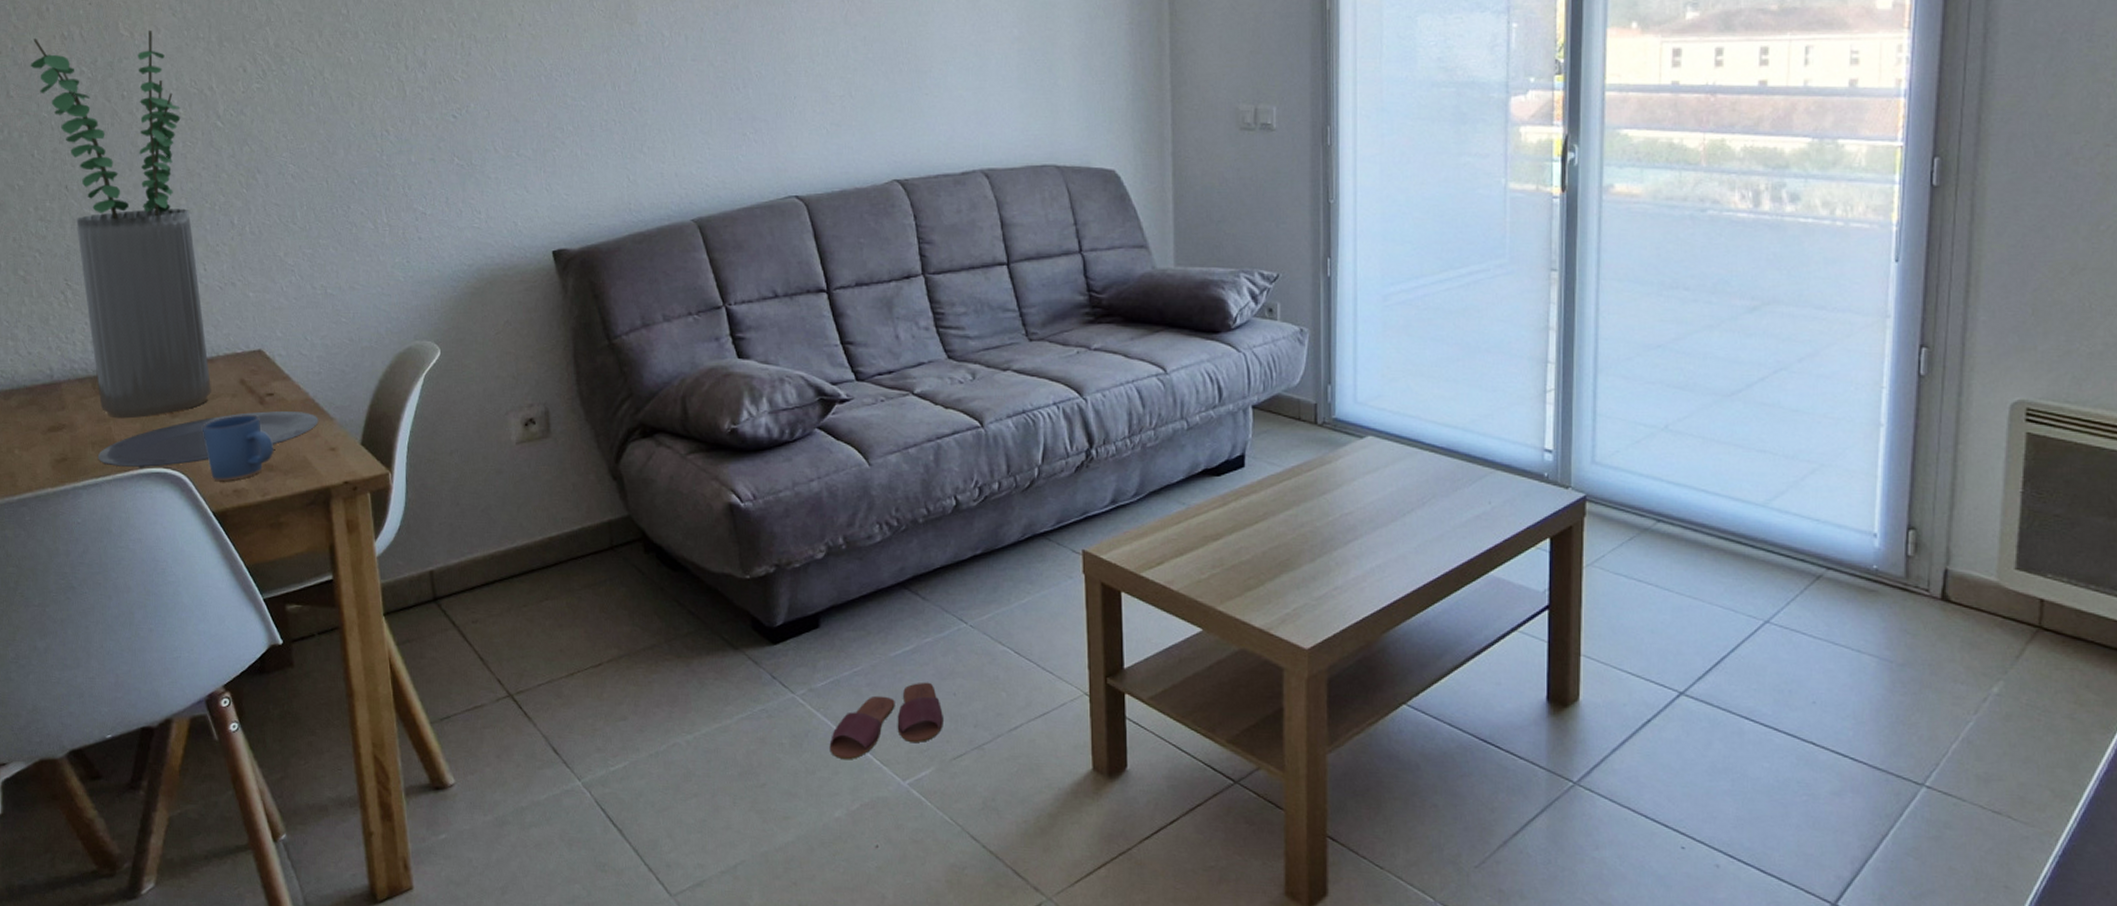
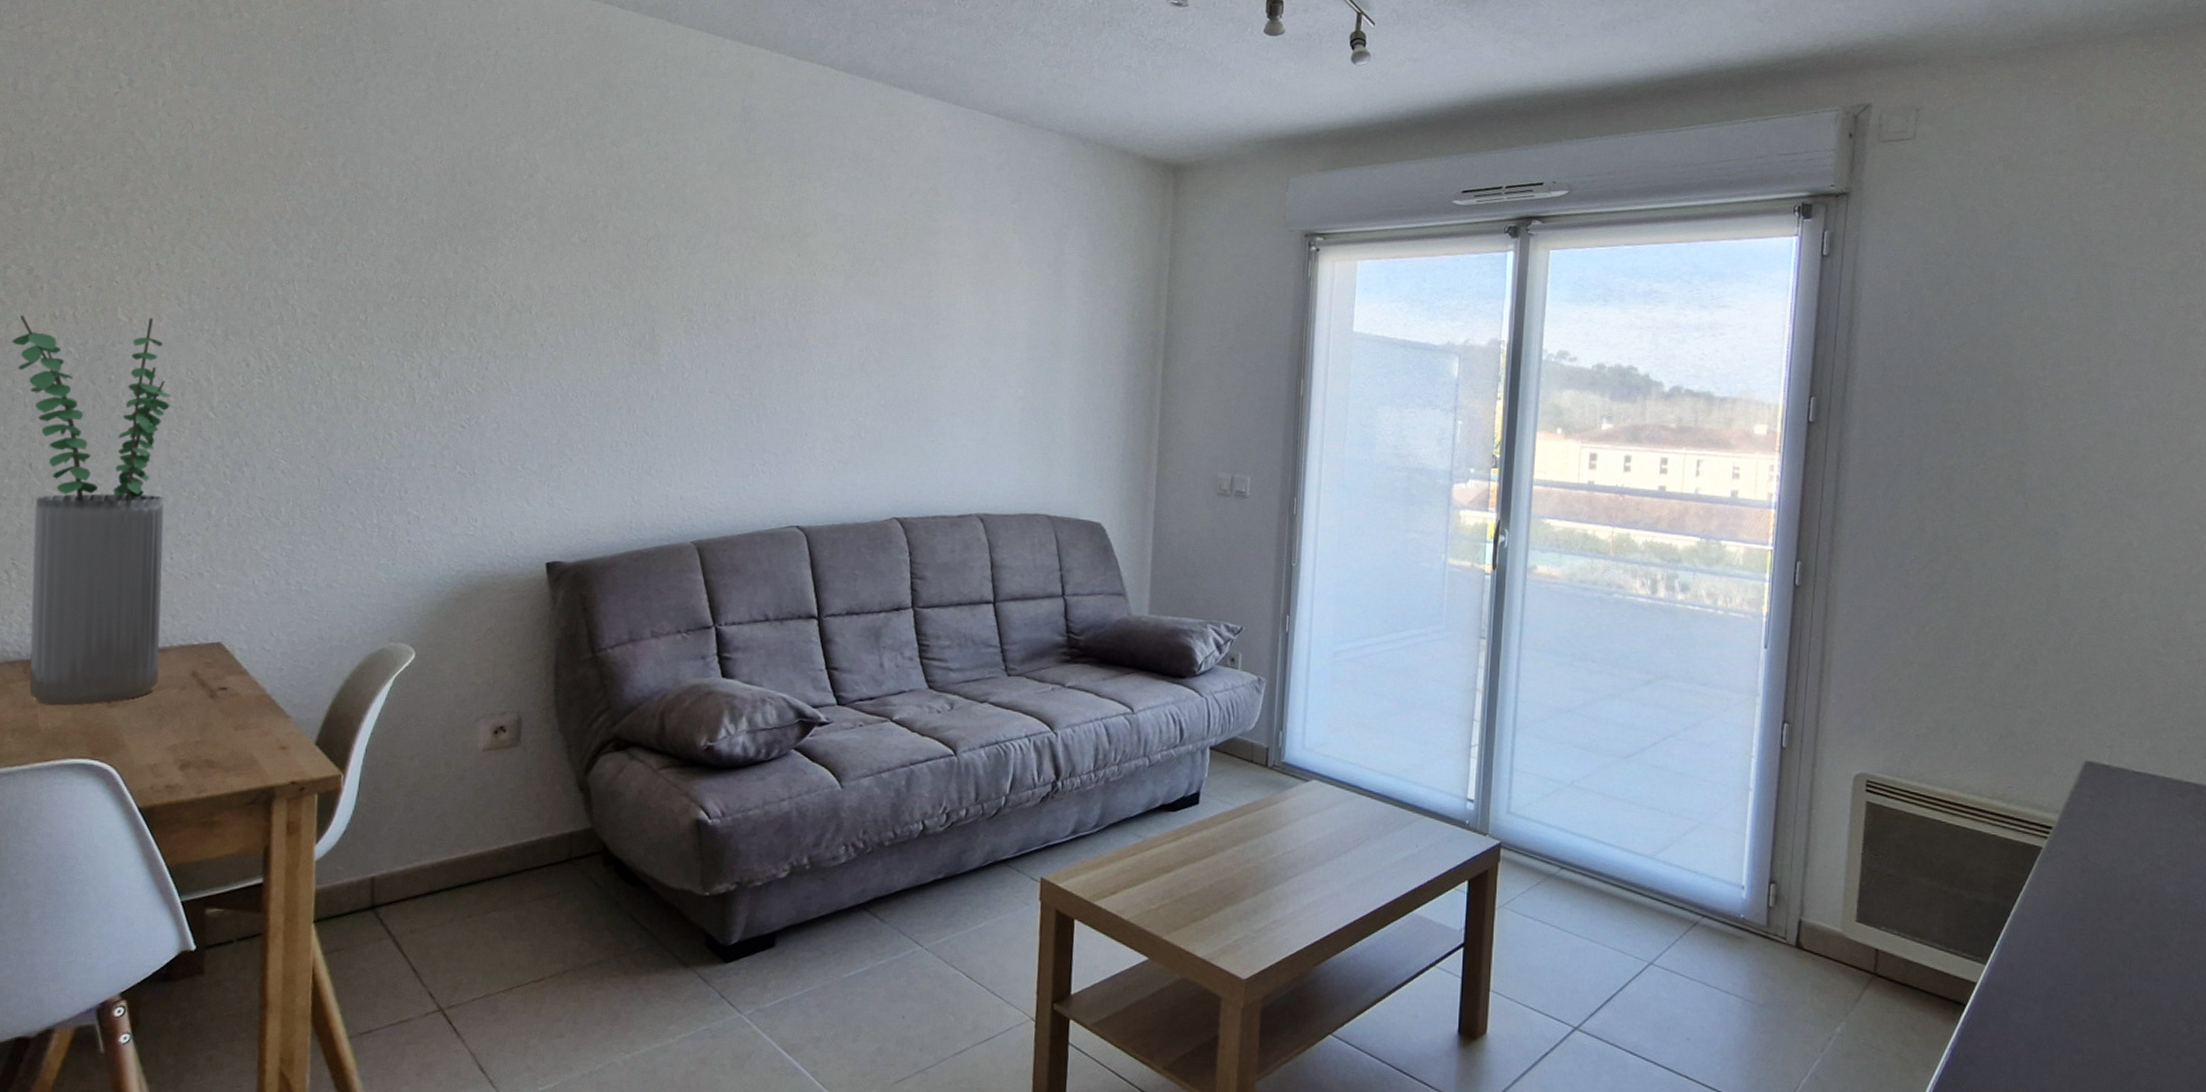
plate: present [97,411,319,467] -> none [16,705,273,758]
mug: present [203,415,273,481] -> none [141,708,218,776]
slippers: present [829,682,943,760] -> none [771,1004,890,1083]

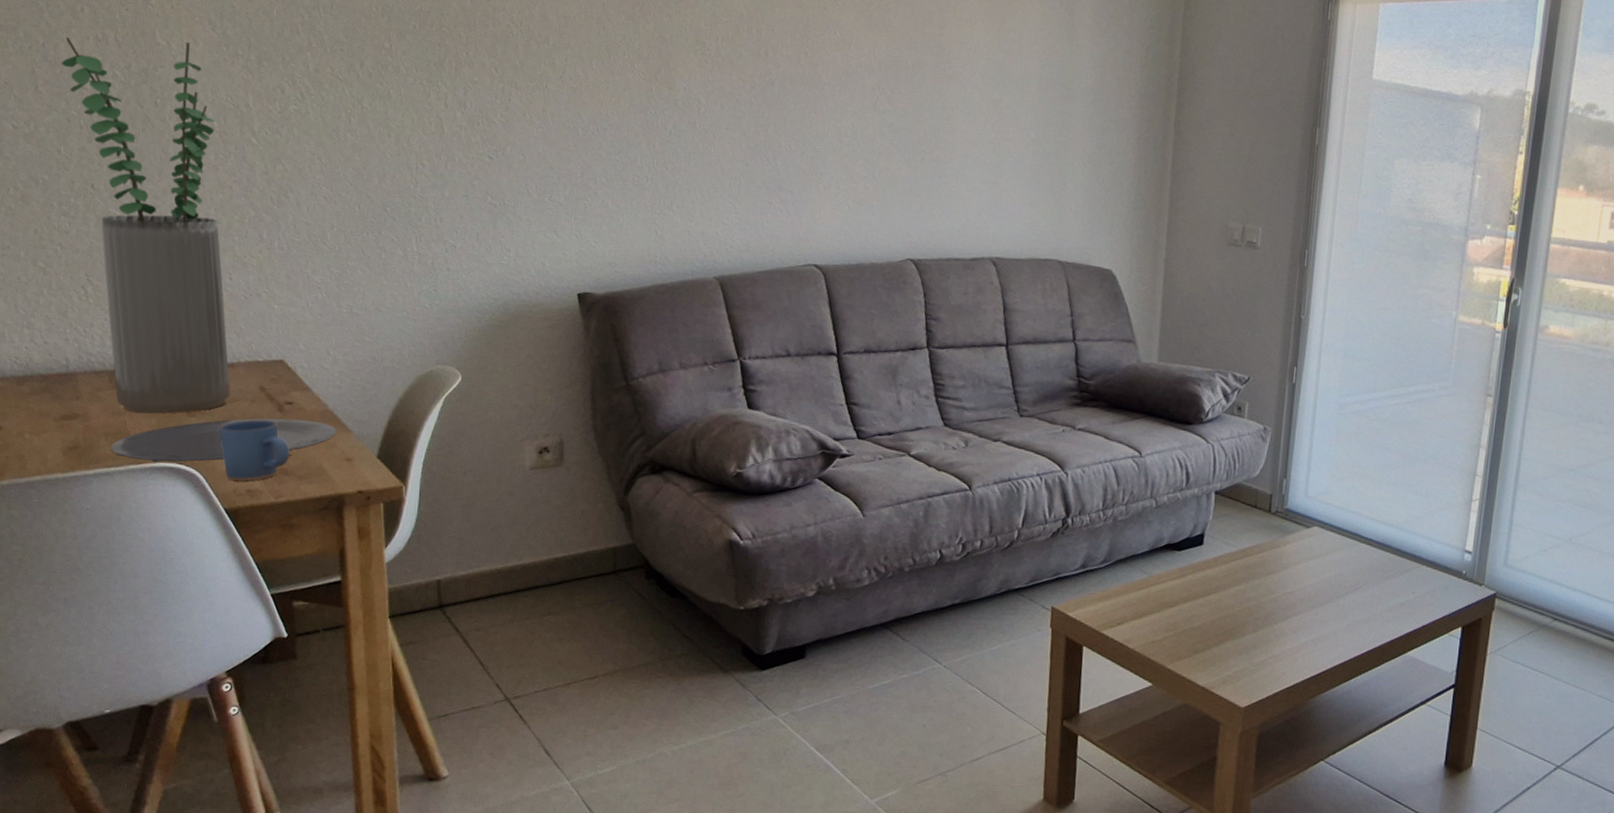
plate: none [16,705,273,758] -> present [110,418,337,462]
mug: none [141,708,218,776] -> present [219,419,289,481]

